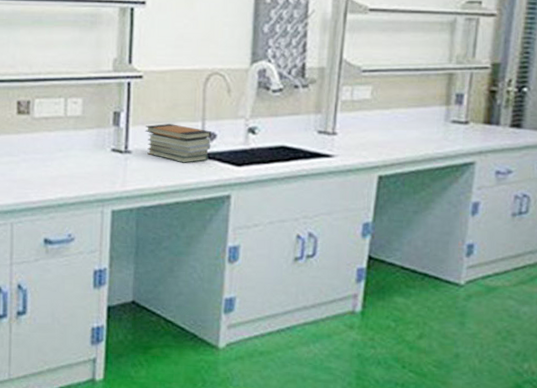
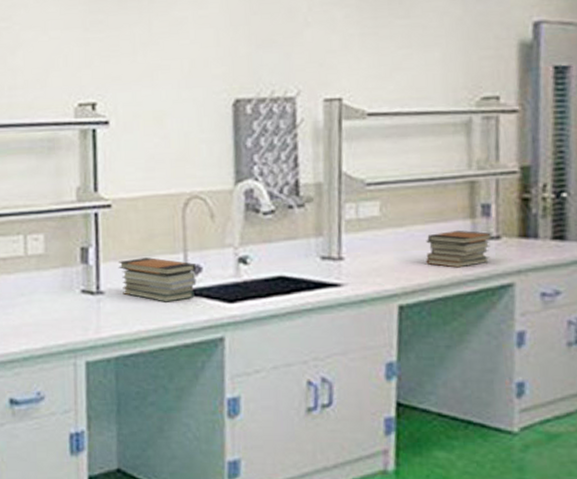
book stack: none [405,115,463,147] -> present [426,230,494,268]

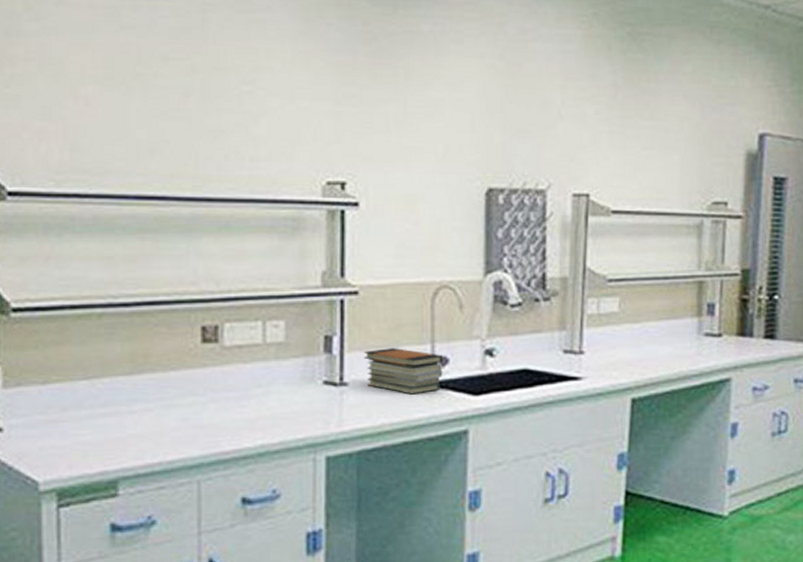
book stack: present [426,230,494,268] -> none [657,328,717,363]

